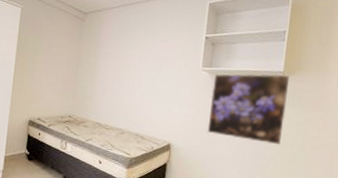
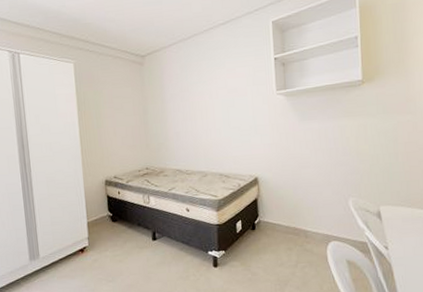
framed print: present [207,74,290,146] -> none [290,82,372,159]

